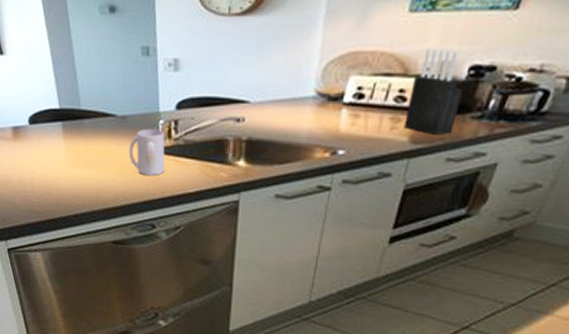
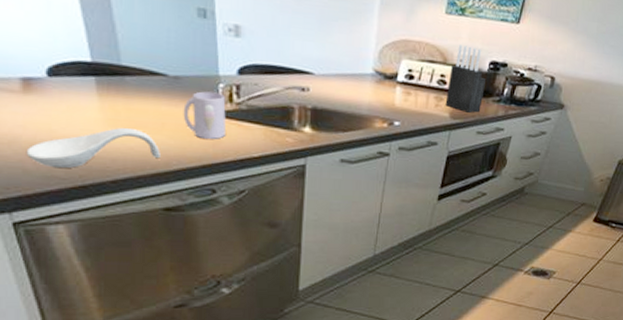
spoon rest: none [15,167,110,204] -> present [26,128,161,169]

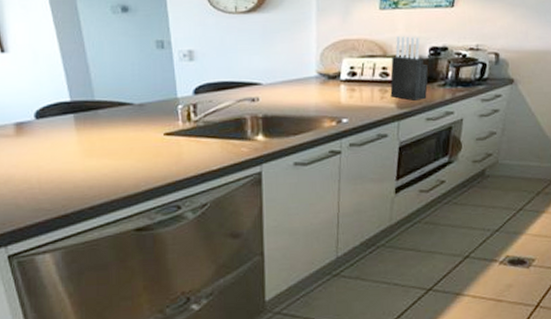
spoon rest: present [26,128,161,169] -> none [18,157,130,201]
mug: present [183,91,226,140] -> none [148,113,186,159]

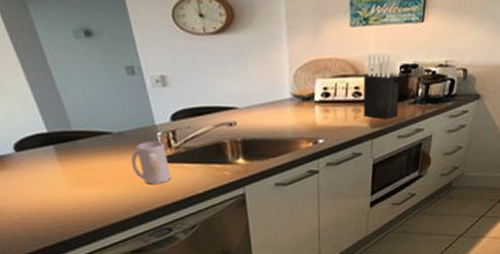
mug: none [148,113,186,159] -> present [131,141,171,185]

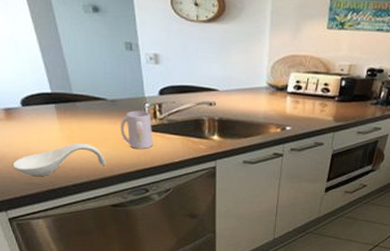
spoon rest: none [12,185,120,230] -> present [12,144,106,177]
knife block: present [363,54,400,120] -> none [329,56,365,117]

